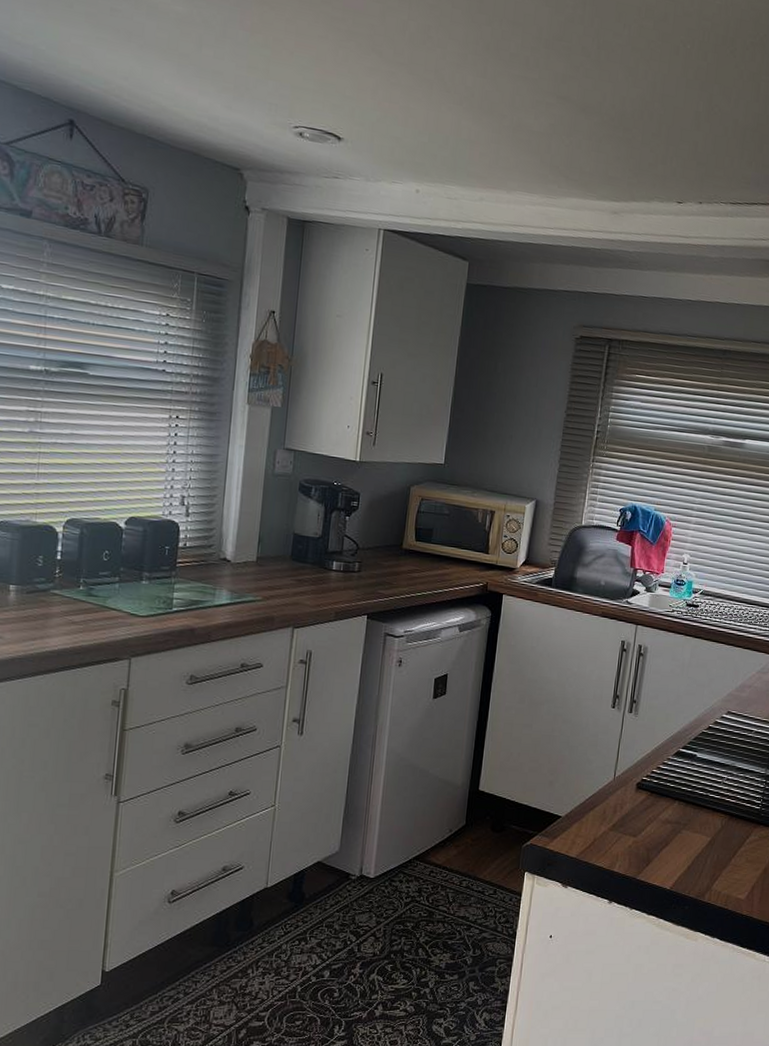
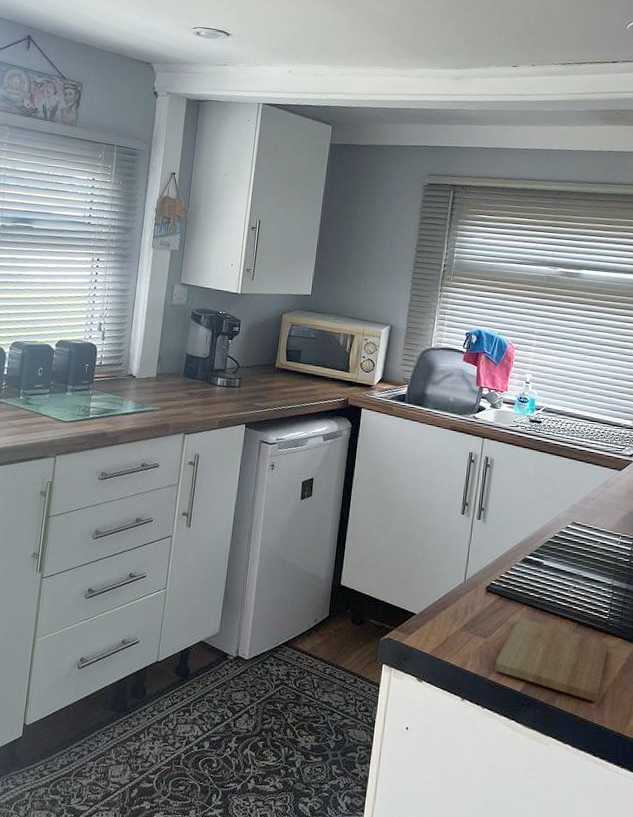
cutting board: none [643,813,760,893] -> present [494,617,608,702]

